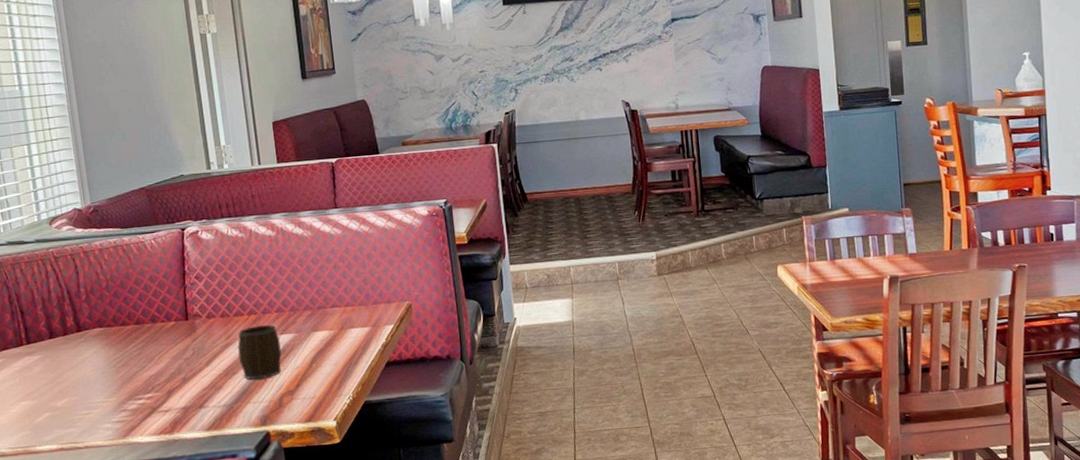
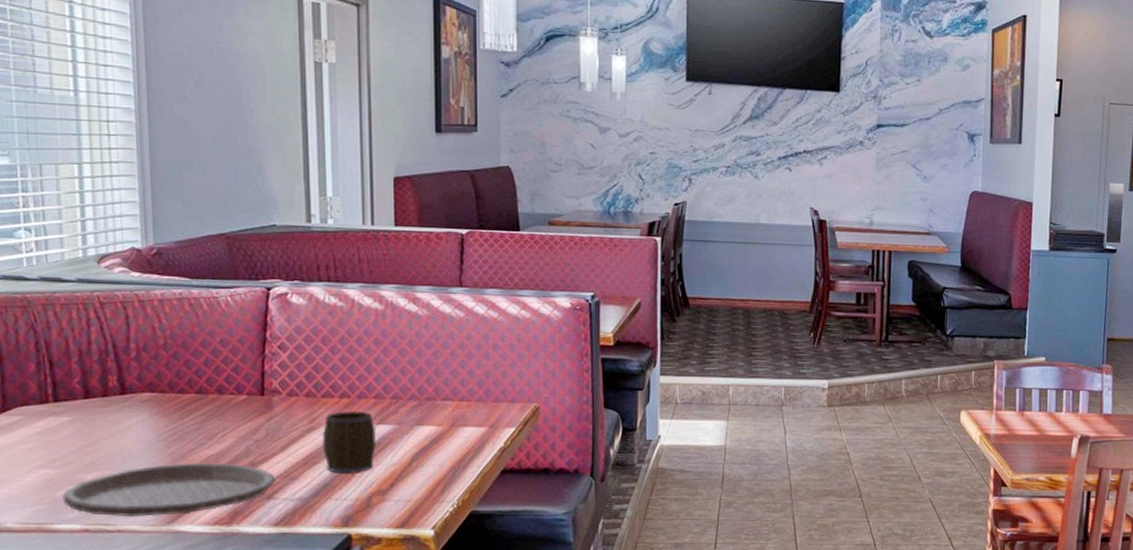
plate: none [40,380,204,435] -> present [62,462,275,516]

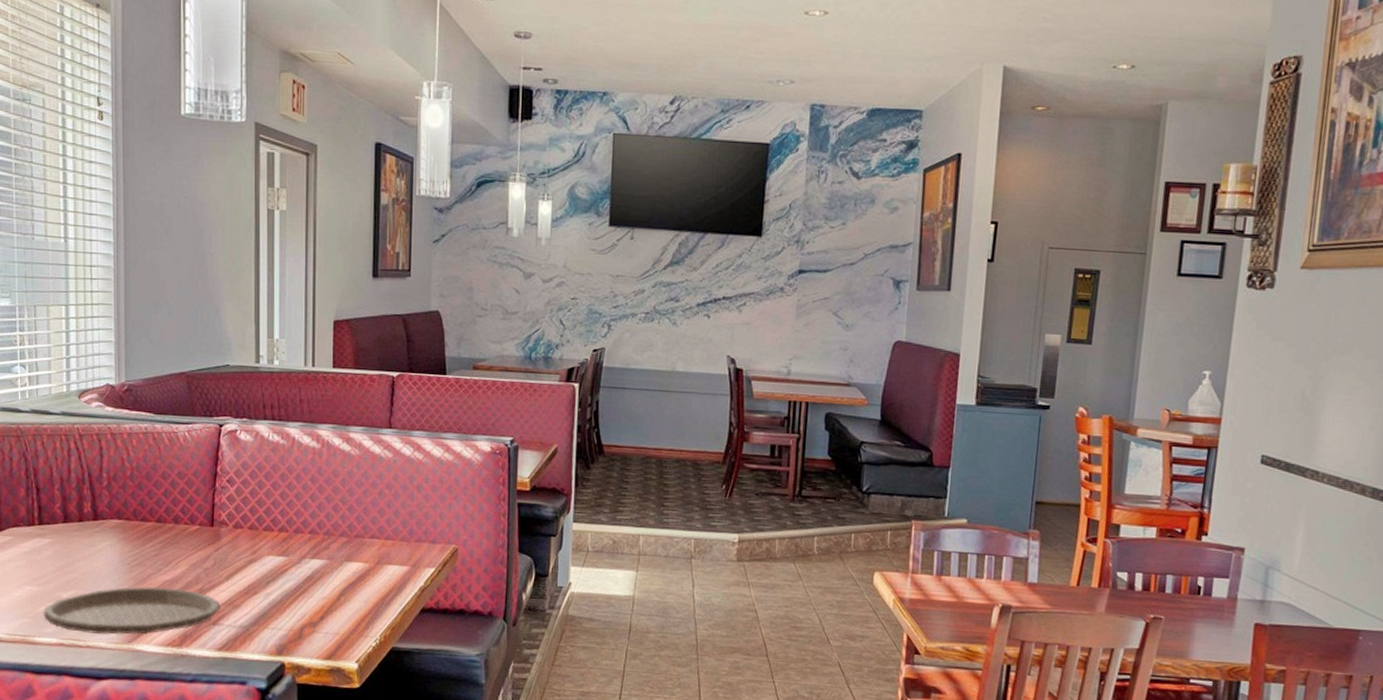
mug: present [322,411,376,473] -> none [262,545,309,604]

